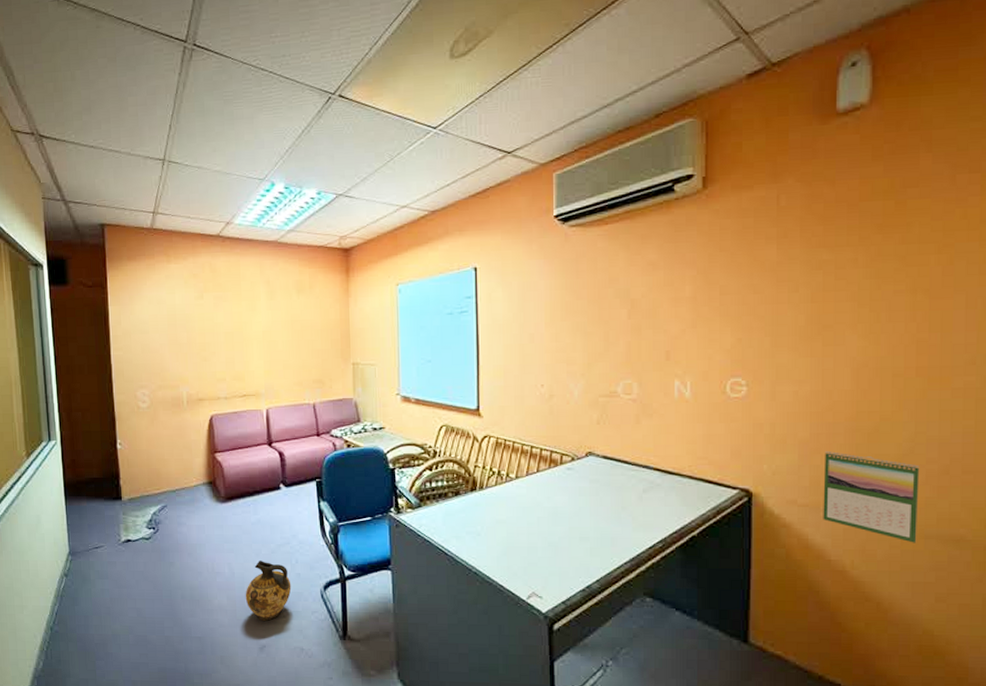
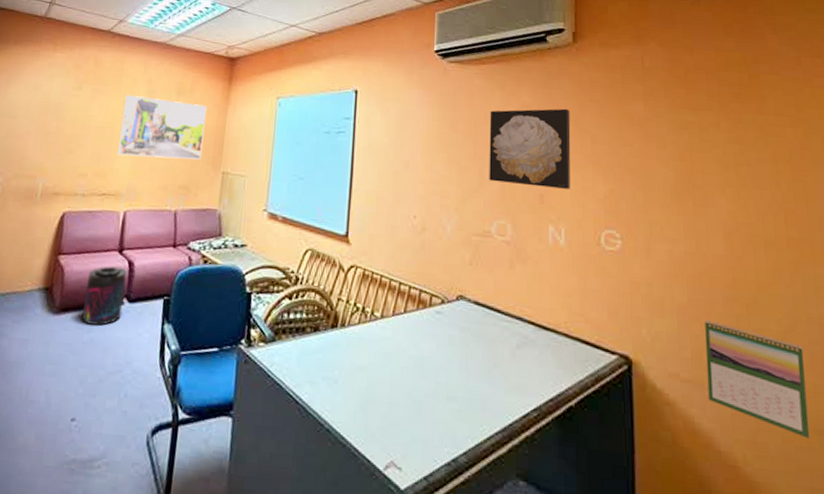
supplement container: none [245,458,281,508] -> present [82,266,127,326]
ceramic jug: present [245,561,292,621] -> none [56,390,115,471]
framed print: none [246,298,330,358] -> present [117,95,207,160]
wall art: none [614,261,698,344] -> present [489,108,571,189]

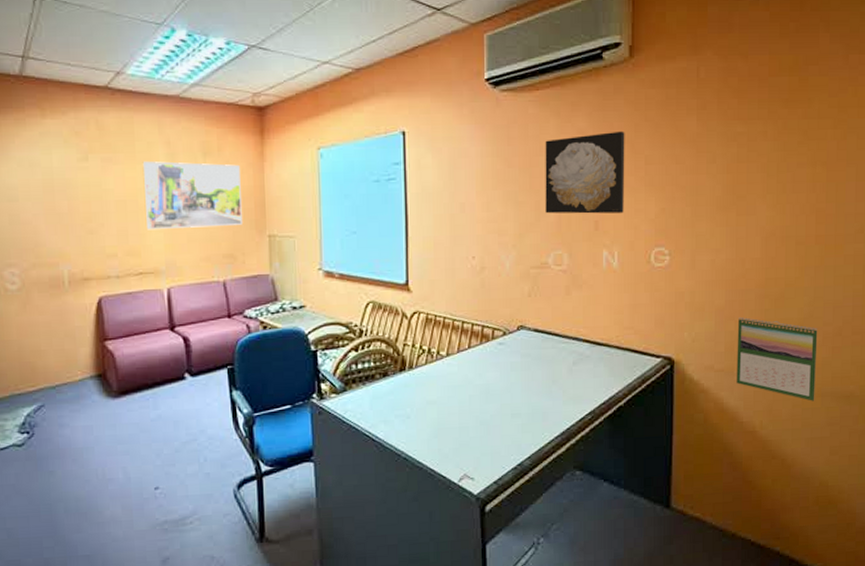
supplement container: present [82,266,127,326] -> none [142,344,186,403]

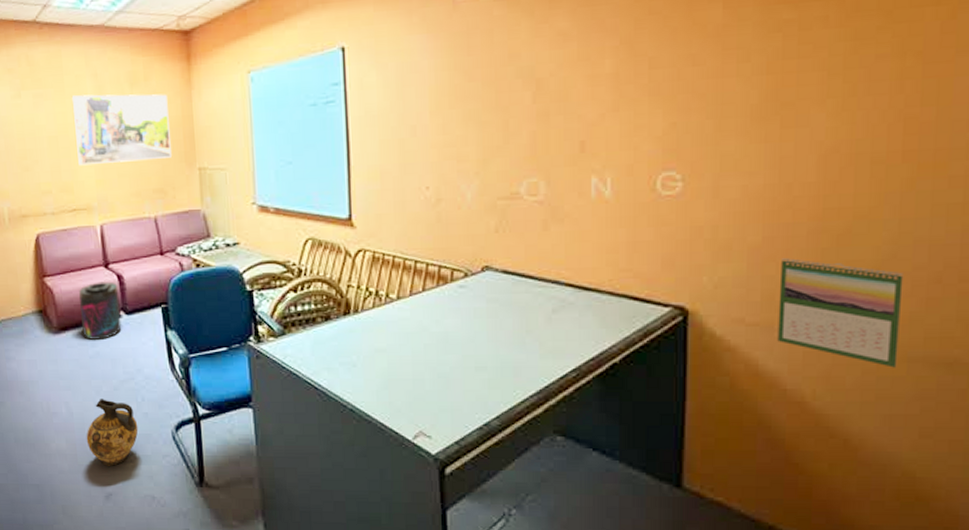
supplement container: none [142,344,186,403] -> present [79,281,122,340]
ceramic jug: none [144,461,200,530] -> present [86,399,139,466]
wall art: present [545,131,625,214] -> none [514,28,621,135]

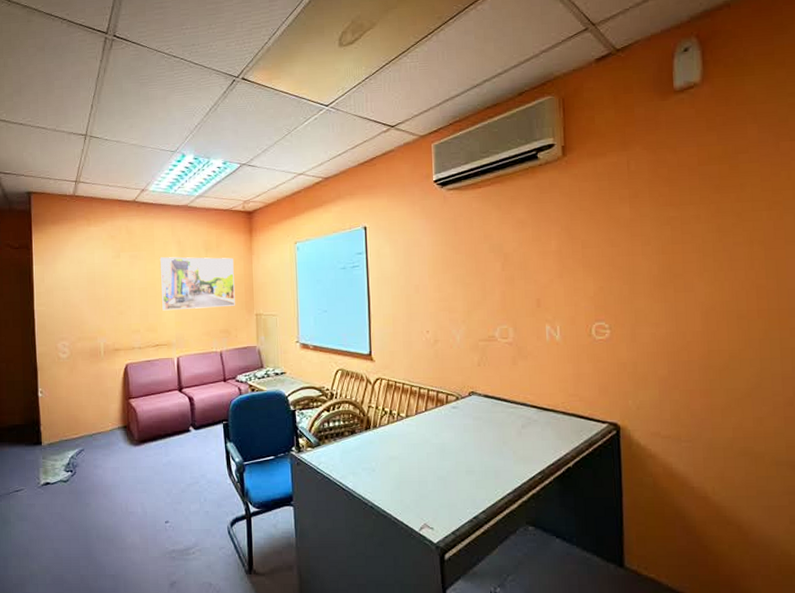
supplement container: present [79,281,122,340] -> none [157,403,190,450]
ceramic jug: present [86,399,139,466] -> none [157,500,200,557]
calendar: present [777,258,904,368] -> none [682,387,770,470]

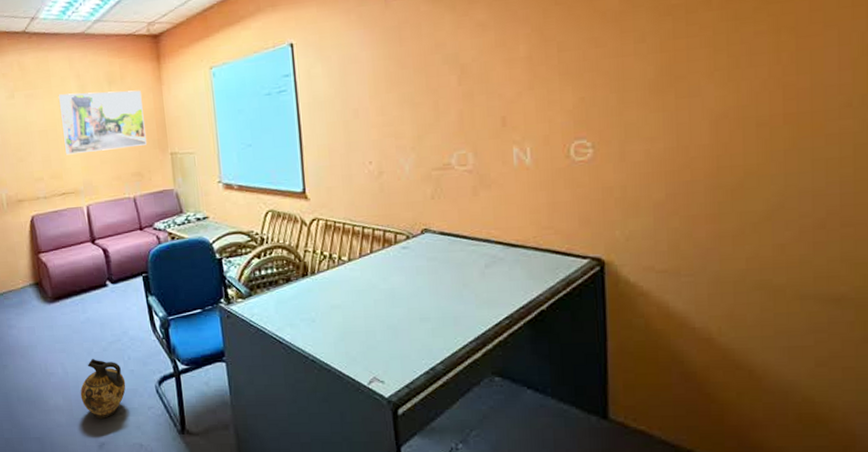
ceramic jug: none [157,500,200,557] -> present [80,359,126,419]

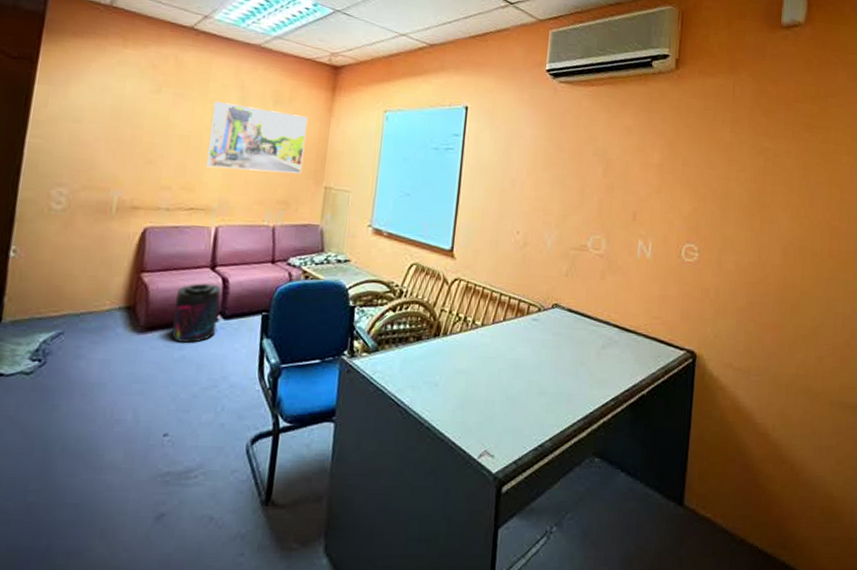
supplement container: none [70,255,108,307] -> present [171,283,221,343]
ceramic jug: present [80,359,126,419] -> none [148,406,211,482]

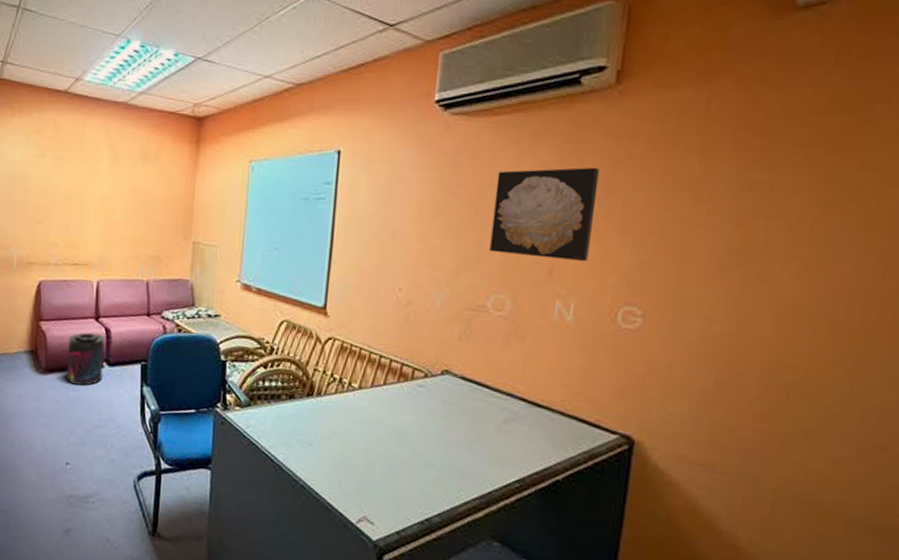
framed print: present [206,102,308,174] -> none [86,162,174,229]
wall art: none [589,131,667,207] -> present [489,167,600,261]

